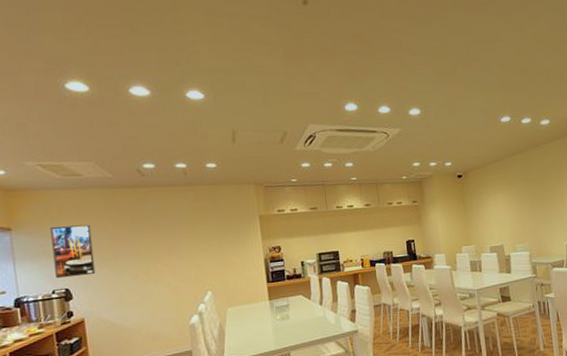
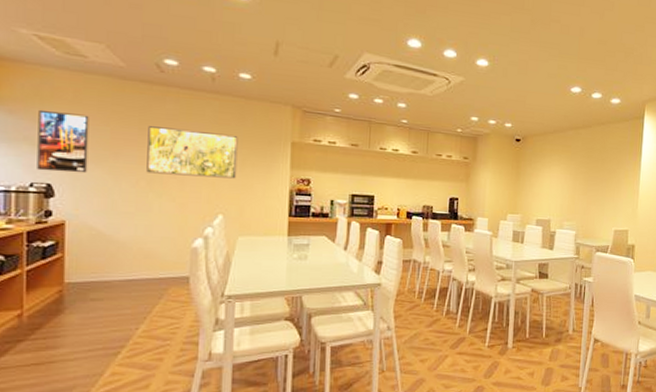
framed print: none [139,219,218,265] -> present [146,126,238,179]

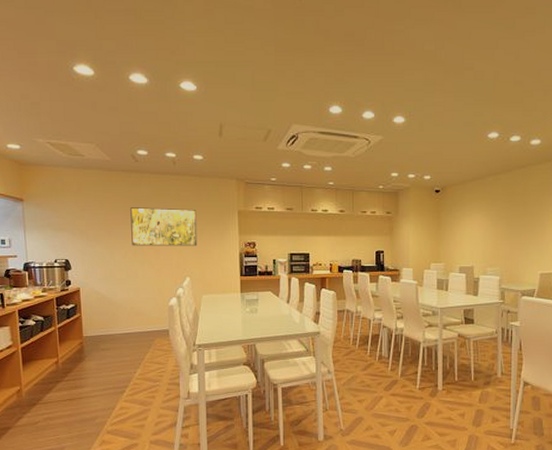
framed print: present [37,109,89,174] -> none [55,201,91,250]

